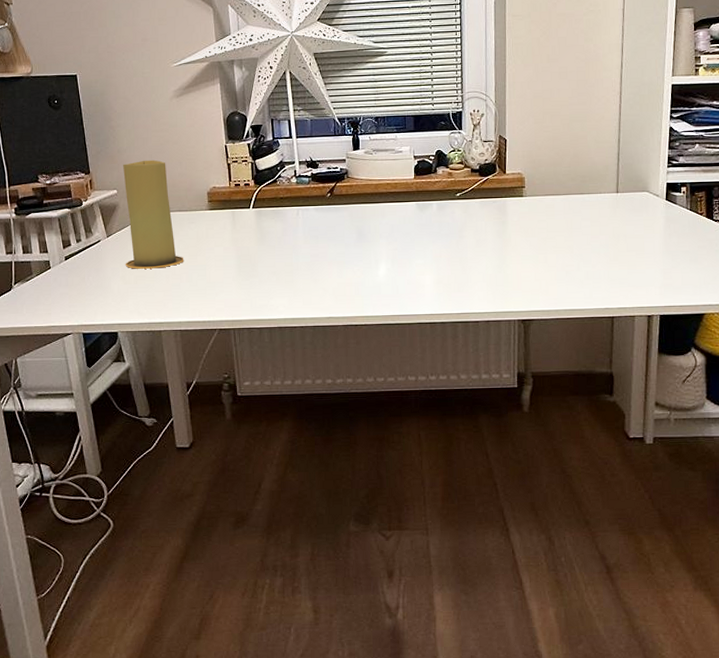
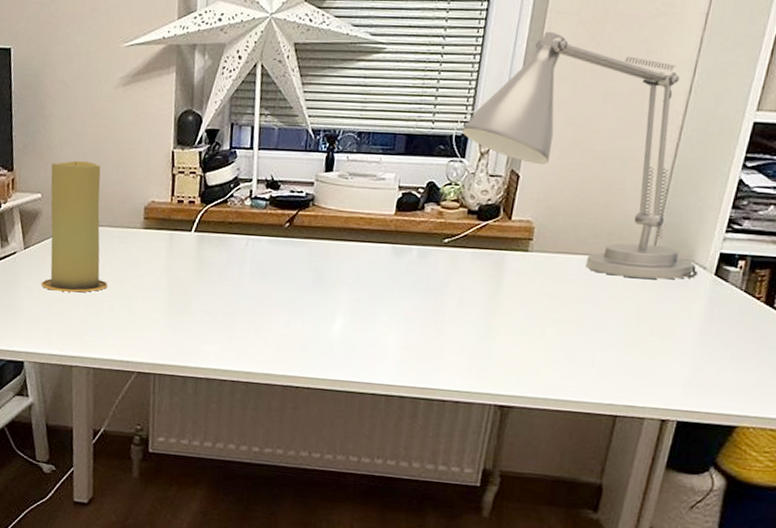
desk lamp: none [456,30,654,208] -> present [461,31,699,280]

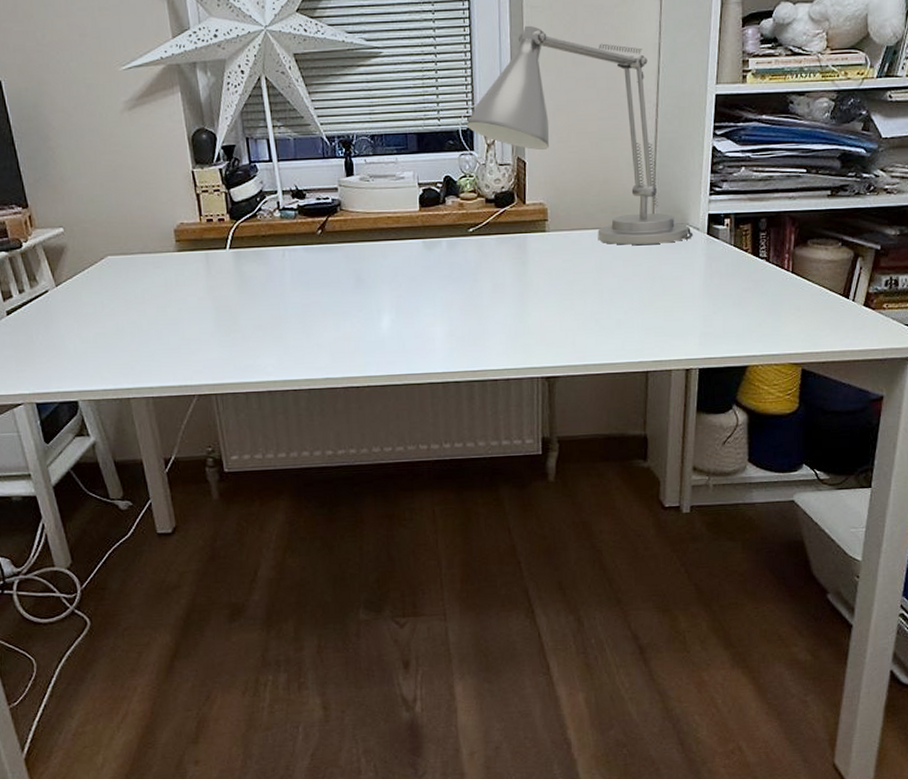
candle: present [41,160,108,293] -> none [68,189,152,325]

